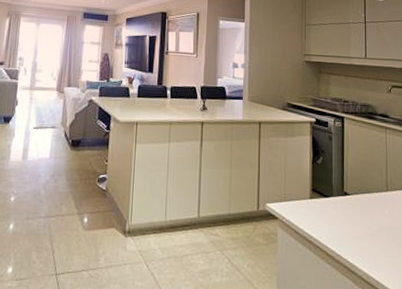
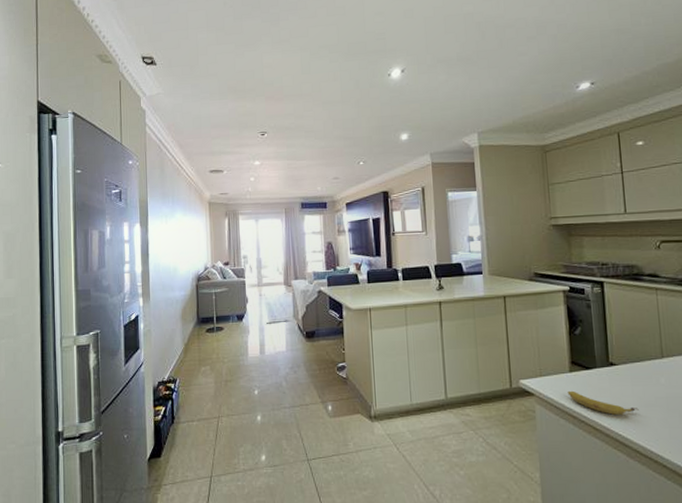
banana: none [307,216,365,242] -> present [567,390,639,415]

